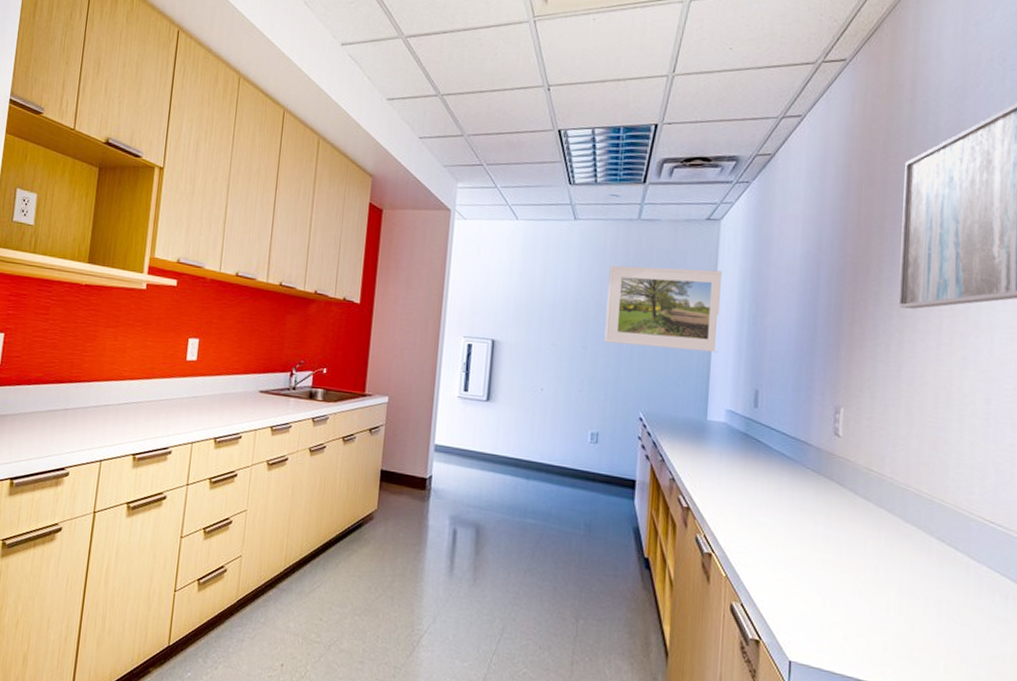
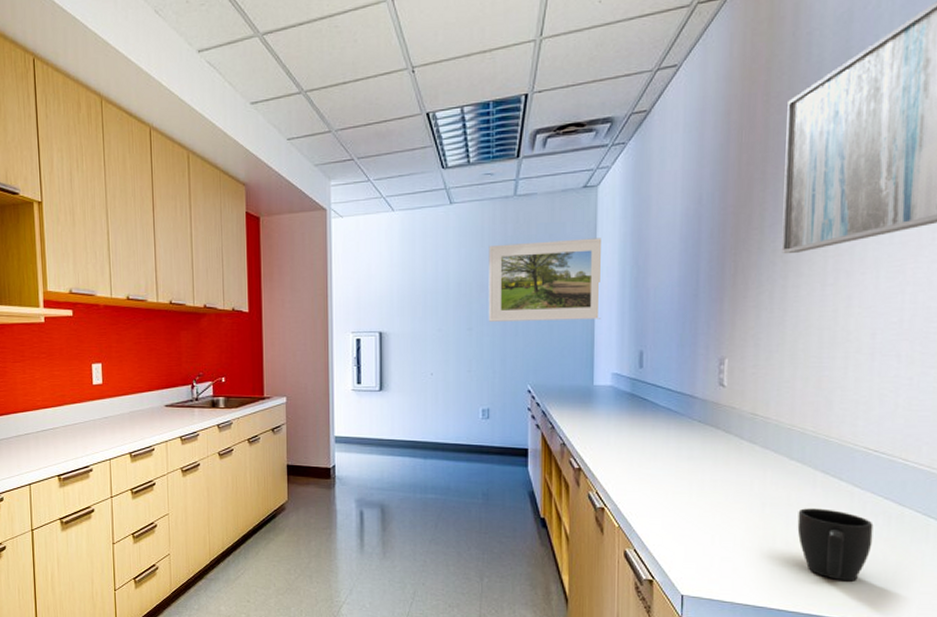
mug: none [911,576,990,664] -> present [797,508,874,582]

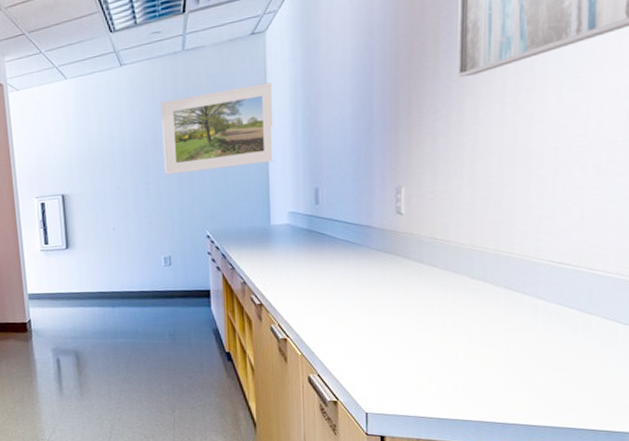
mug: present [797,508,874,582] -> none [480,322,559,390]

